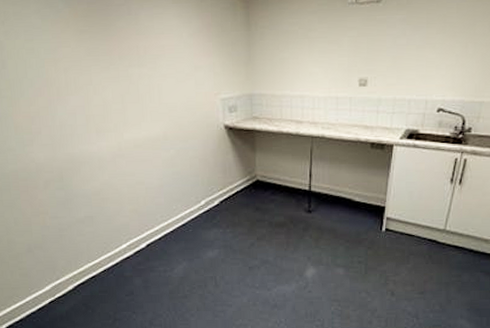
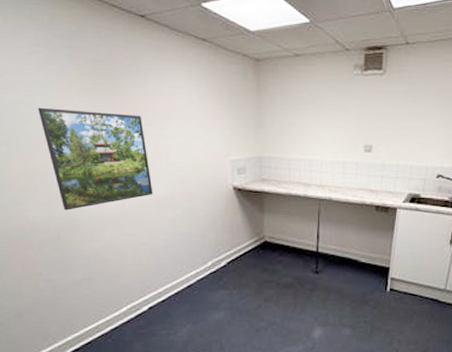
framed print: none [37,51,148,151] -> present [37,107,153,210]

